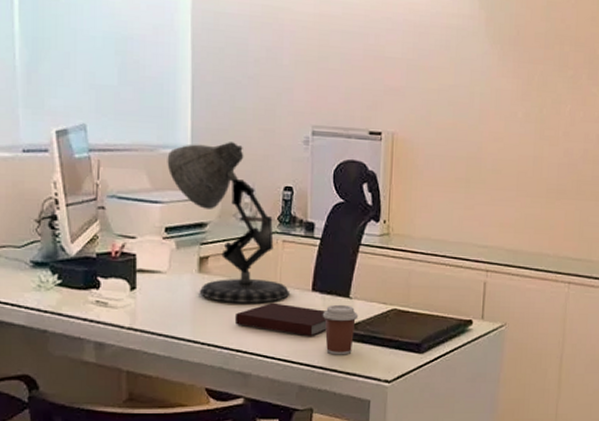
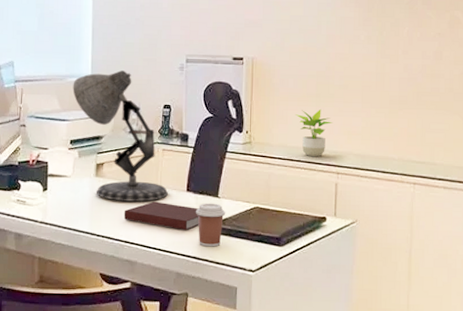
potted plant: none [441,197,483,251] -> present [295,109,333,156]

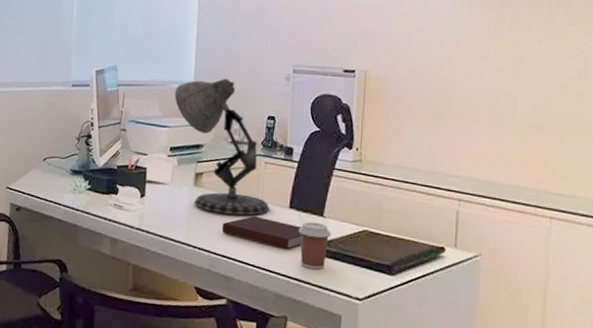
potted plant: present [295,109,333,156] -> none [411,129,455,180]

